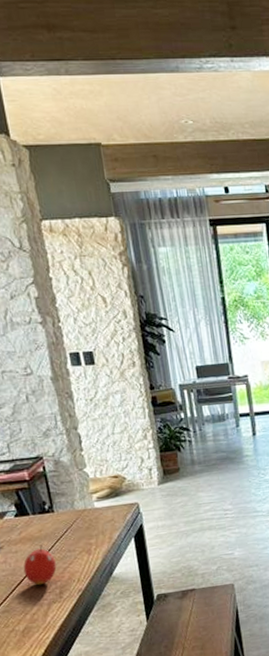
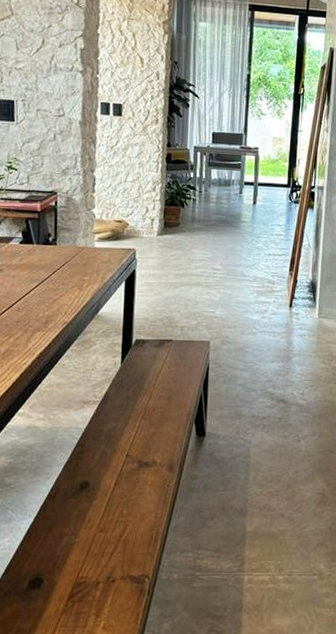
fruit: present [23,544,57,585] -> none [16,273,48,311]

